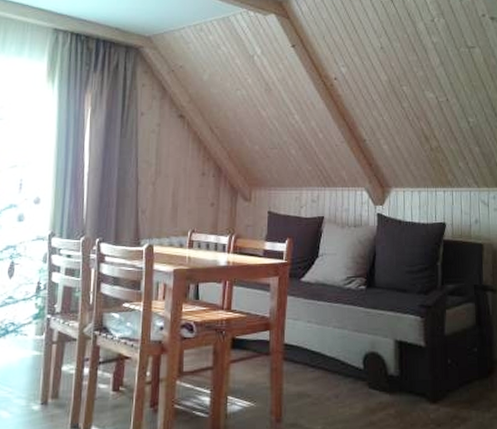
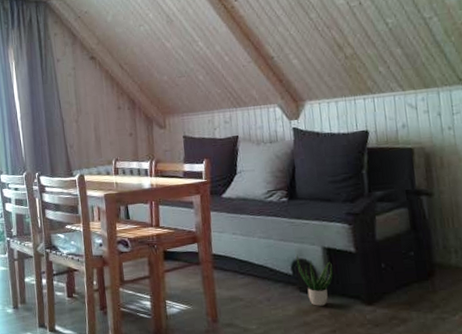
potted plant: none [368,346,402,404] -> present [296,254,333,306]

